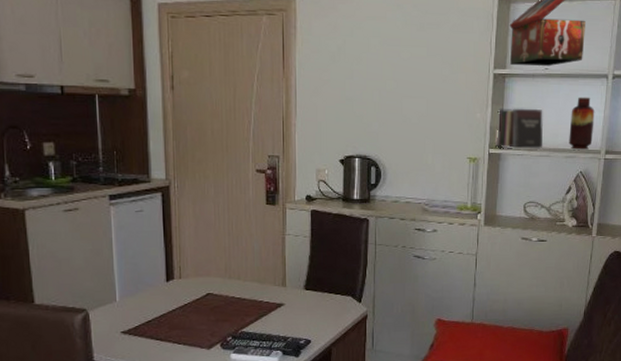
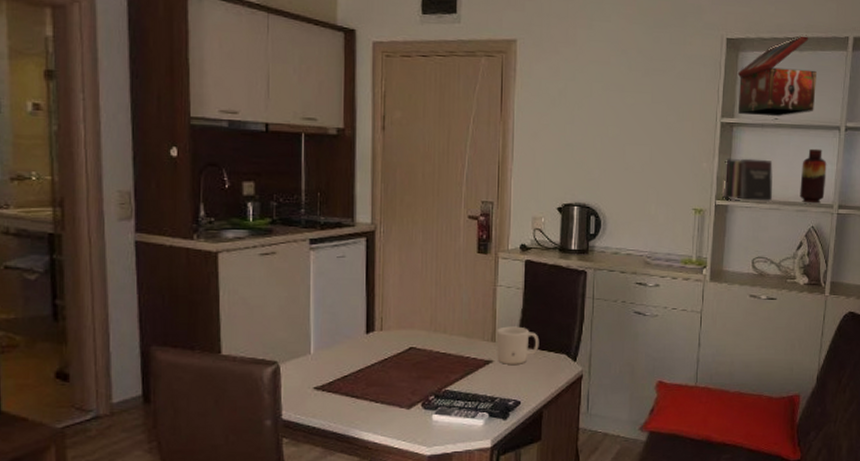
mug: none [287,272,327,307] -> present [497,326,540,364]

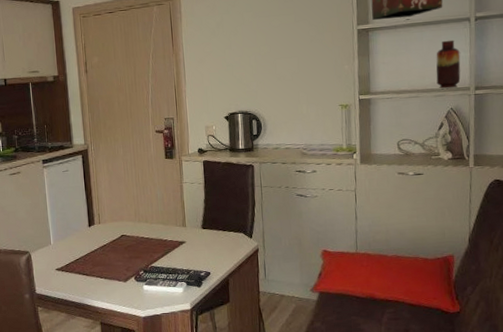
mug: present [497,326,540,364] -> none [186,213,221,244]
books: present [721,158,773,202] -> none [364,55,412,94]

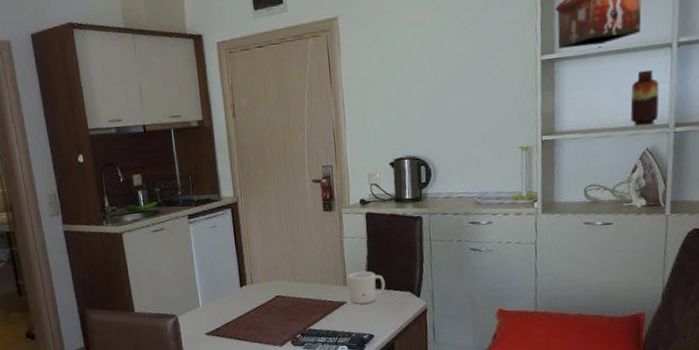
mug: none [186,213,221,244] -> present [347,271,386,304]

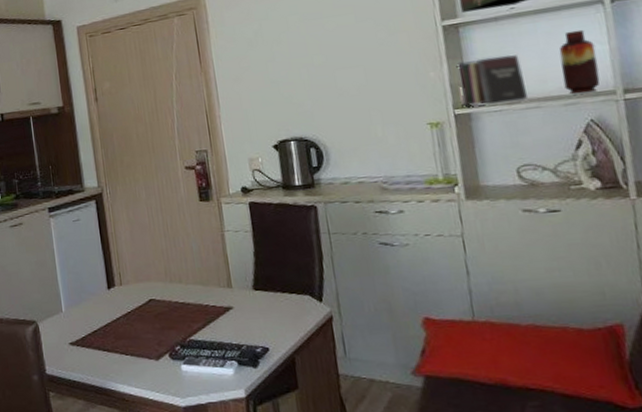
mug: present [347,271,386,304] -> none [232,270,279,310]
books: none [547,89,602,134] -> present [456,55,529,106]

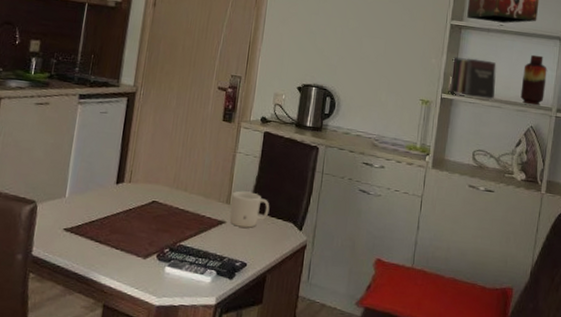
mug: none [232,270,279,310] -> present [229,190,270,228]

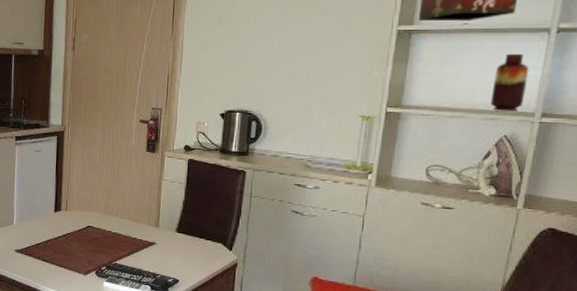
mug: present [229,190,270,228] -> none [159,215,198,249]
books: present [447,57,497,100] -> none [394,65,458,110]

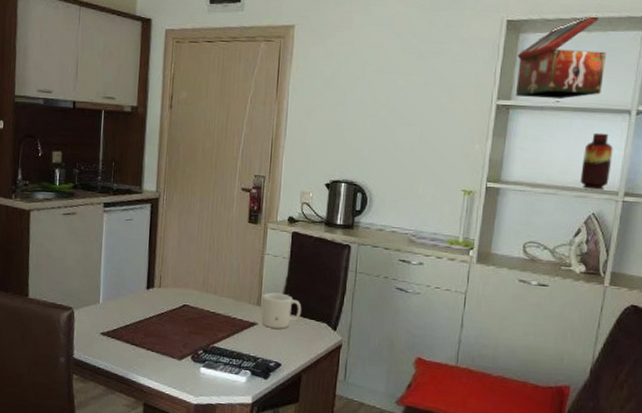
mug: none [159,215,198,249] -> present [261,292,302,329]

